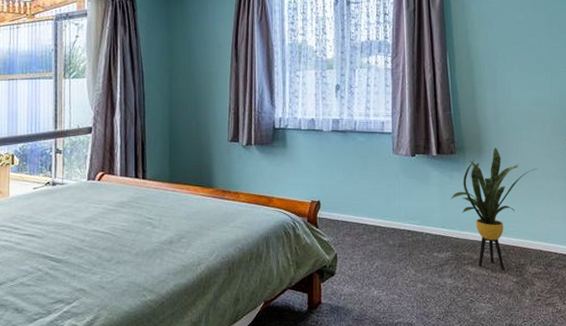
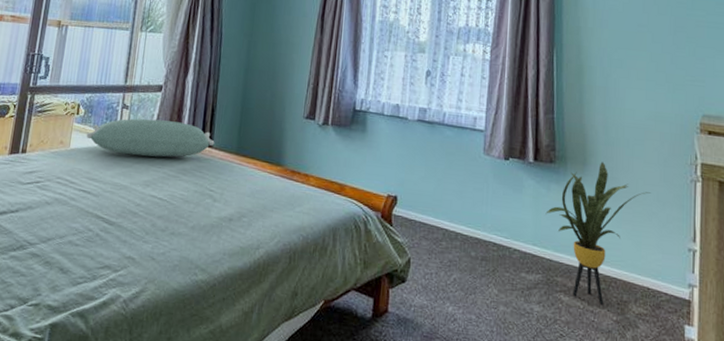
pillow: none [23,159,148,196] -> present [86,118,215,158]

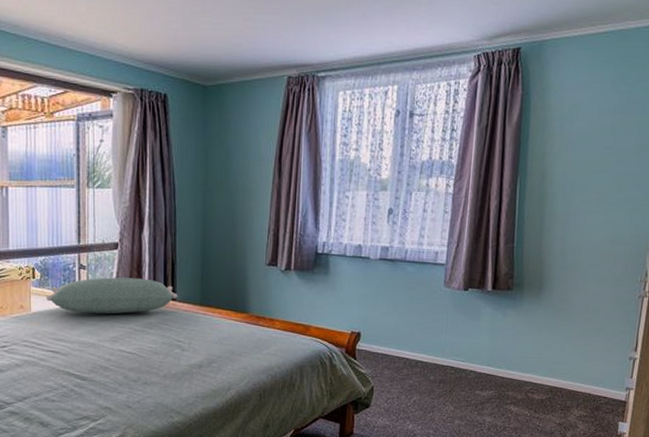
house plant: present [545,162,651,306] -> none [500,285,600,412]

